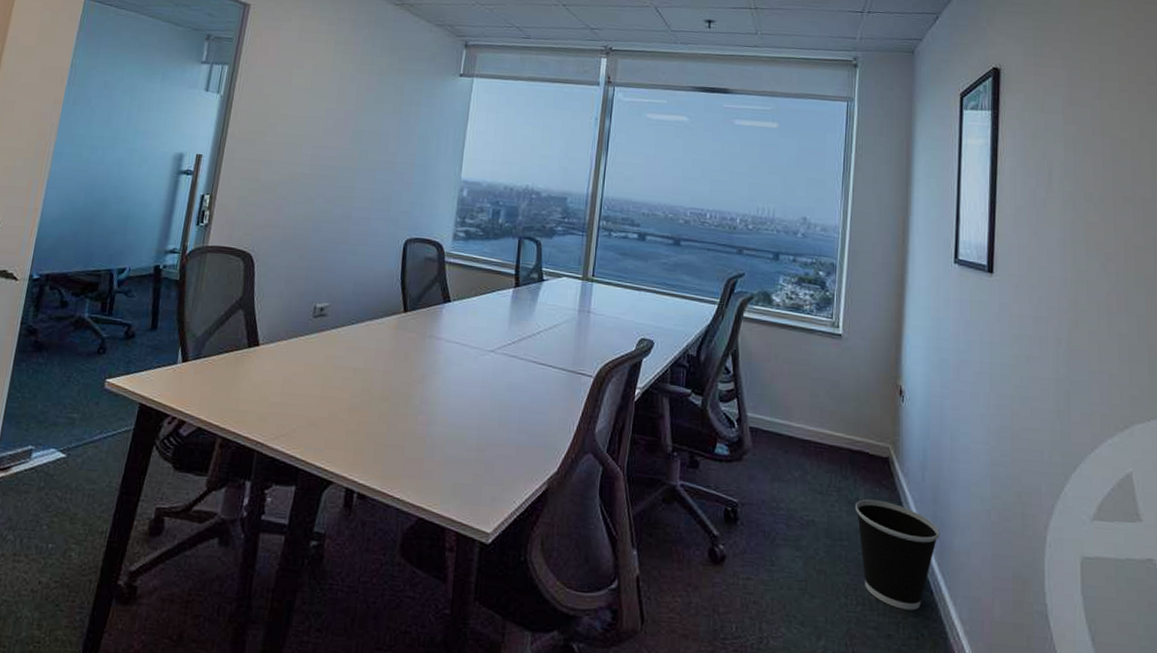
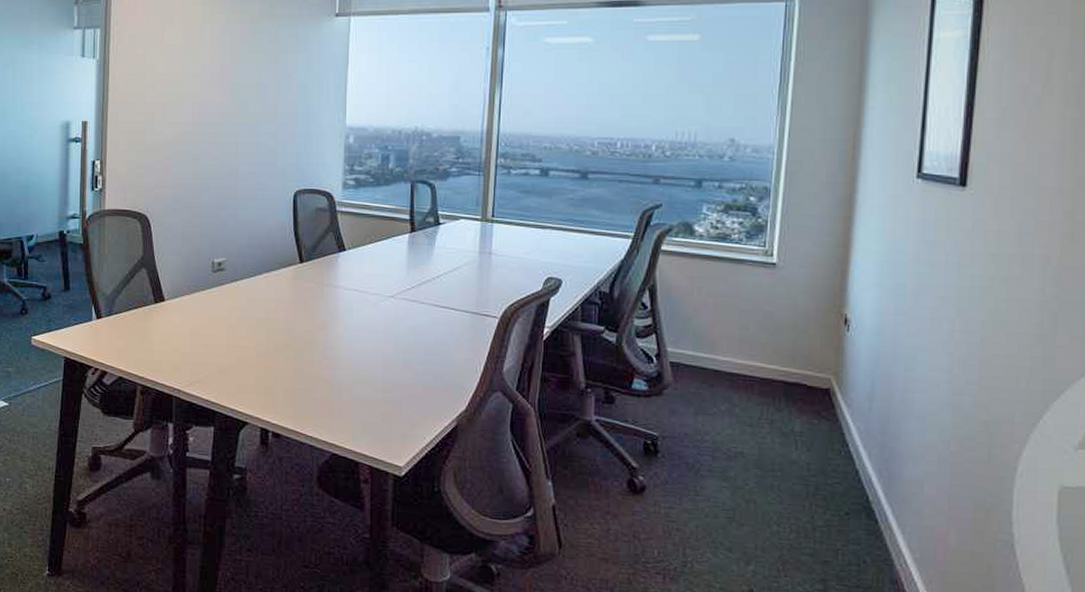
wastebasket: present [854,499,940,611] -> none [789,430,888,539]

